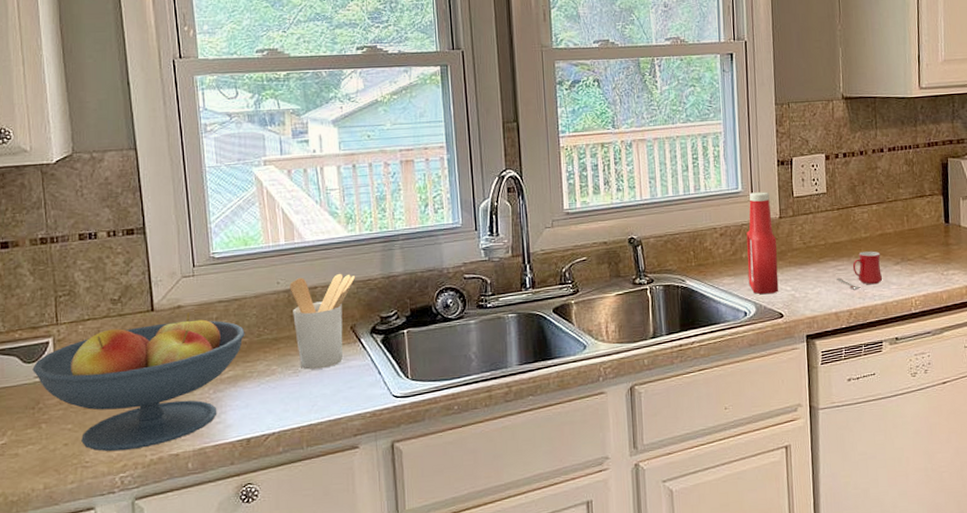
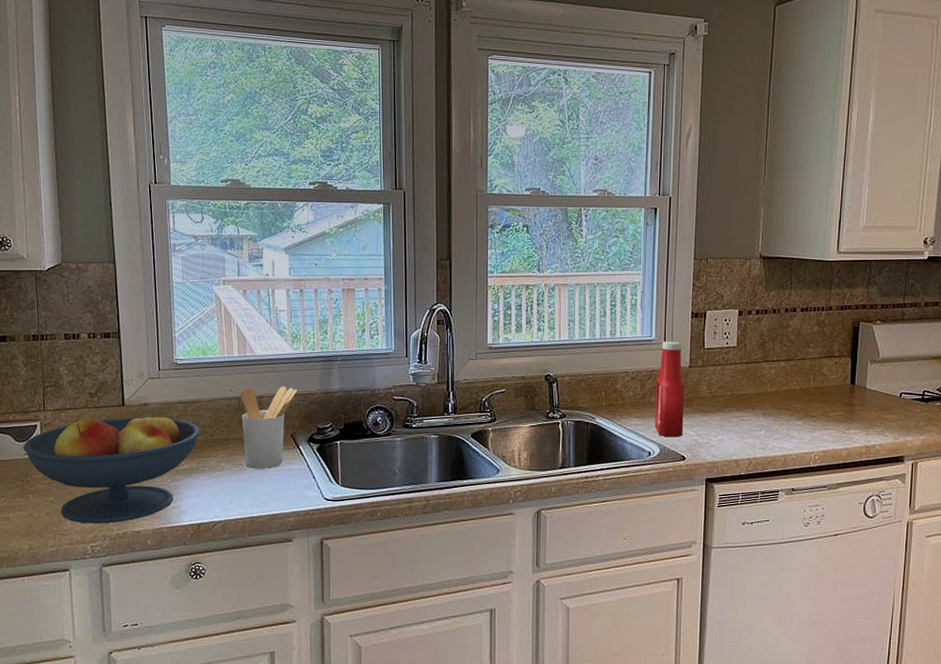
mug: present [836,251,883,290] -> none [739,405,785,440]

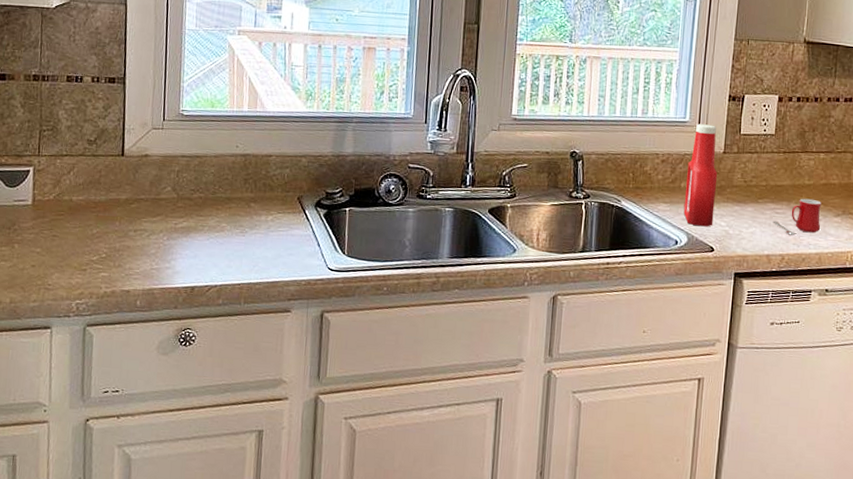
fruit bowl: present [23,410,200,524] -> none [13,162,202,280]
utensil holder: present [240,386,297,469] -> none [246,145,308,233]
mug: none [739,405,785,440] -> present [773,198,821,235]

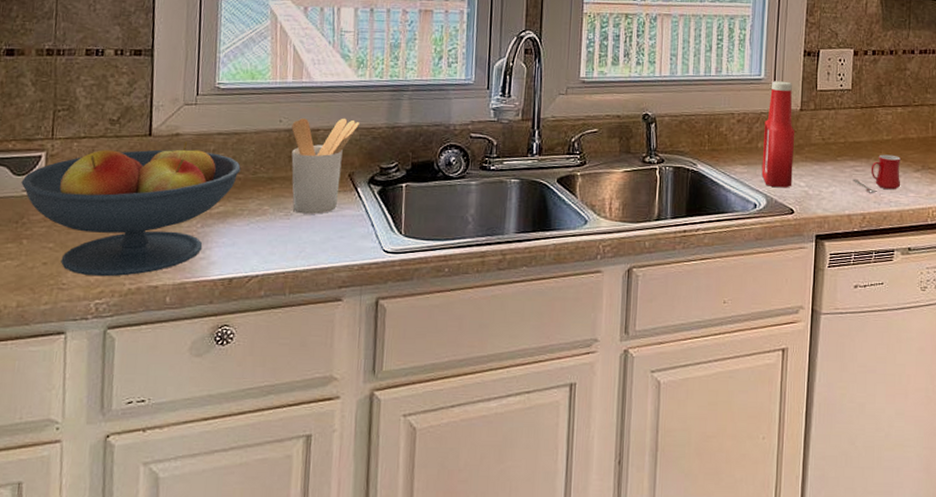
fruit bowl: none [13,162,202,280] -> present [21,141,241,277]
utensil holder: none [246,145,308,233] -> present [291,118,359,214]

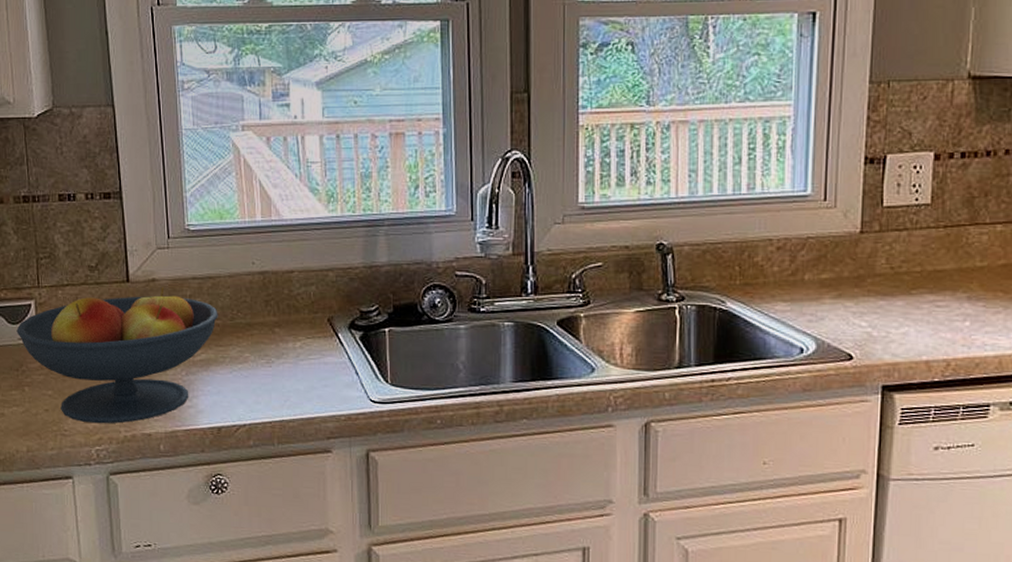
utensil holder: present [291,118,359,214] -> none [265,258,334,362]
ketchup bottle: present [761,81,795,188] -> none [809,197,854,329]
mug: present [852,154,901,193] -> none [932,285,1001,334]

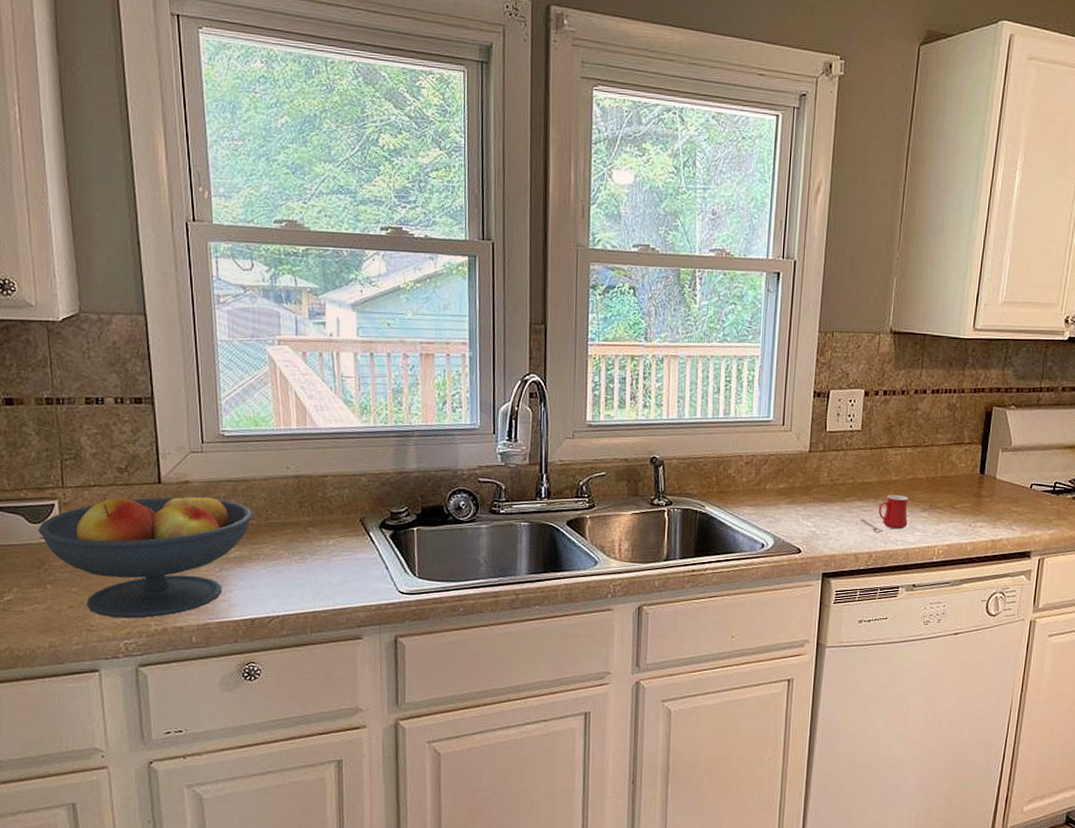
mug: none [932,285,1001,334] -> present [860,494,908,532]

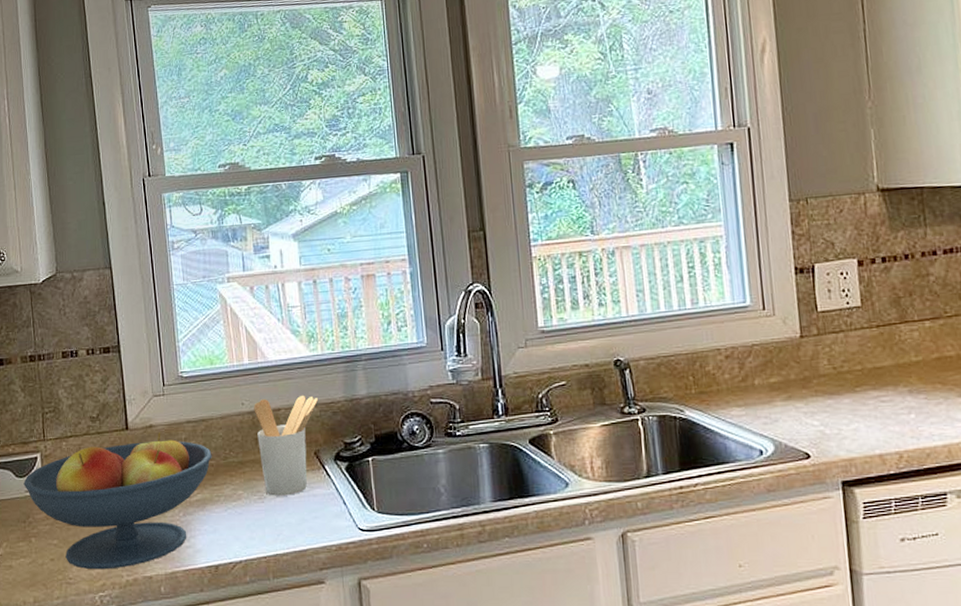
utensil holder: none [300,464,367,558] -> present [254,395,318,496]
mug: present [860,494,908,532] -> none [879,378,944,427]

